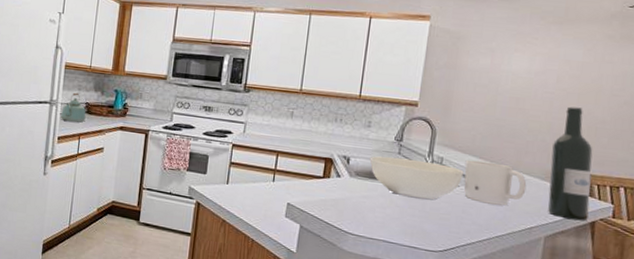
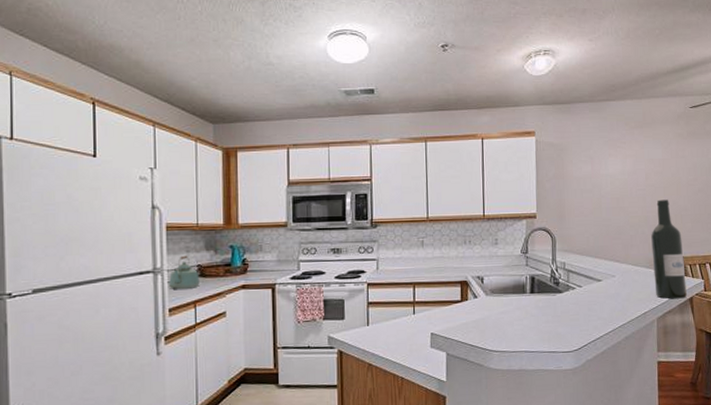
bowl: present [369,156,464,201] -> none [501,268,584,306]
mug: present [464,159,527,206] -> none [584,259,637,298]

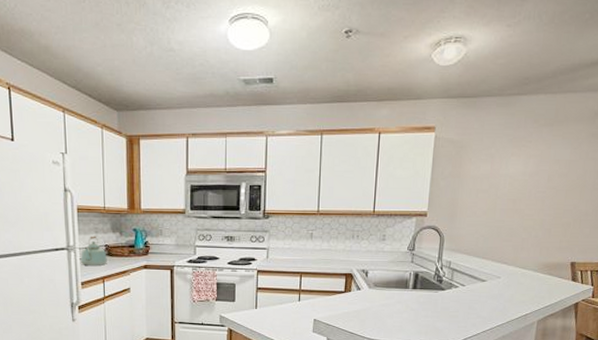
wine bottle: present [651,199,687,299] -> none [539,203,578,304]

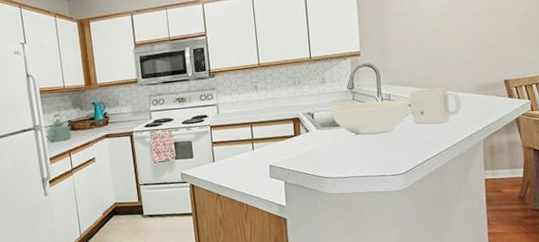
bowl: none [386,266,469,302] -> present [330,100,410,135]
mug: none [469,261,523,298] -> present [408,88,461,125]

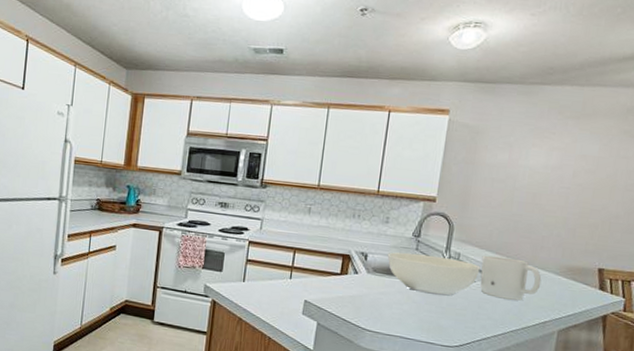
kettle: present [46,113,72,143] -> none [70,188,97,220]

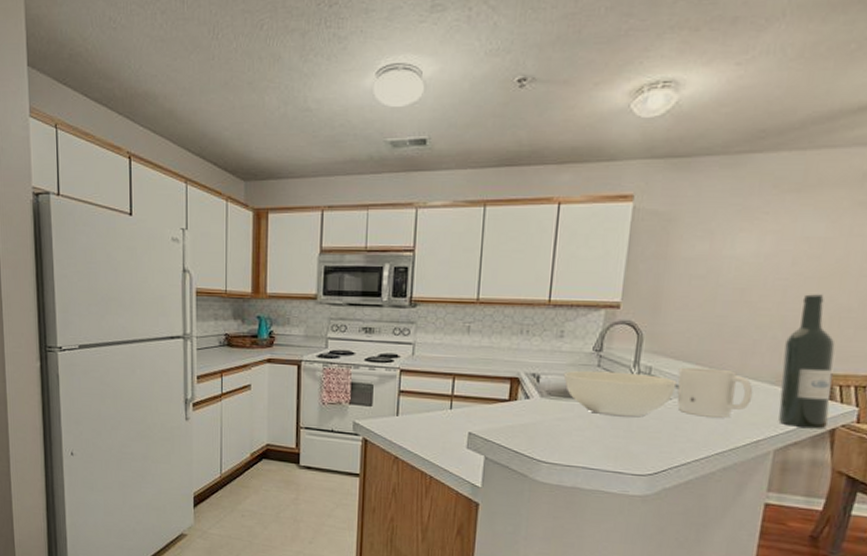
wine bottle: none [561,201,607,315] -> present [778,294,836,429]

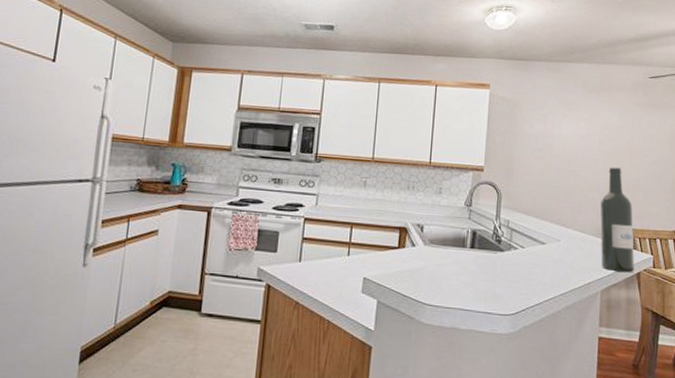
bowl: present [563,370,677,418] -> none [442,222,528,264]
mug: present [677,367,753,418] -> none [528,221,582,264]

